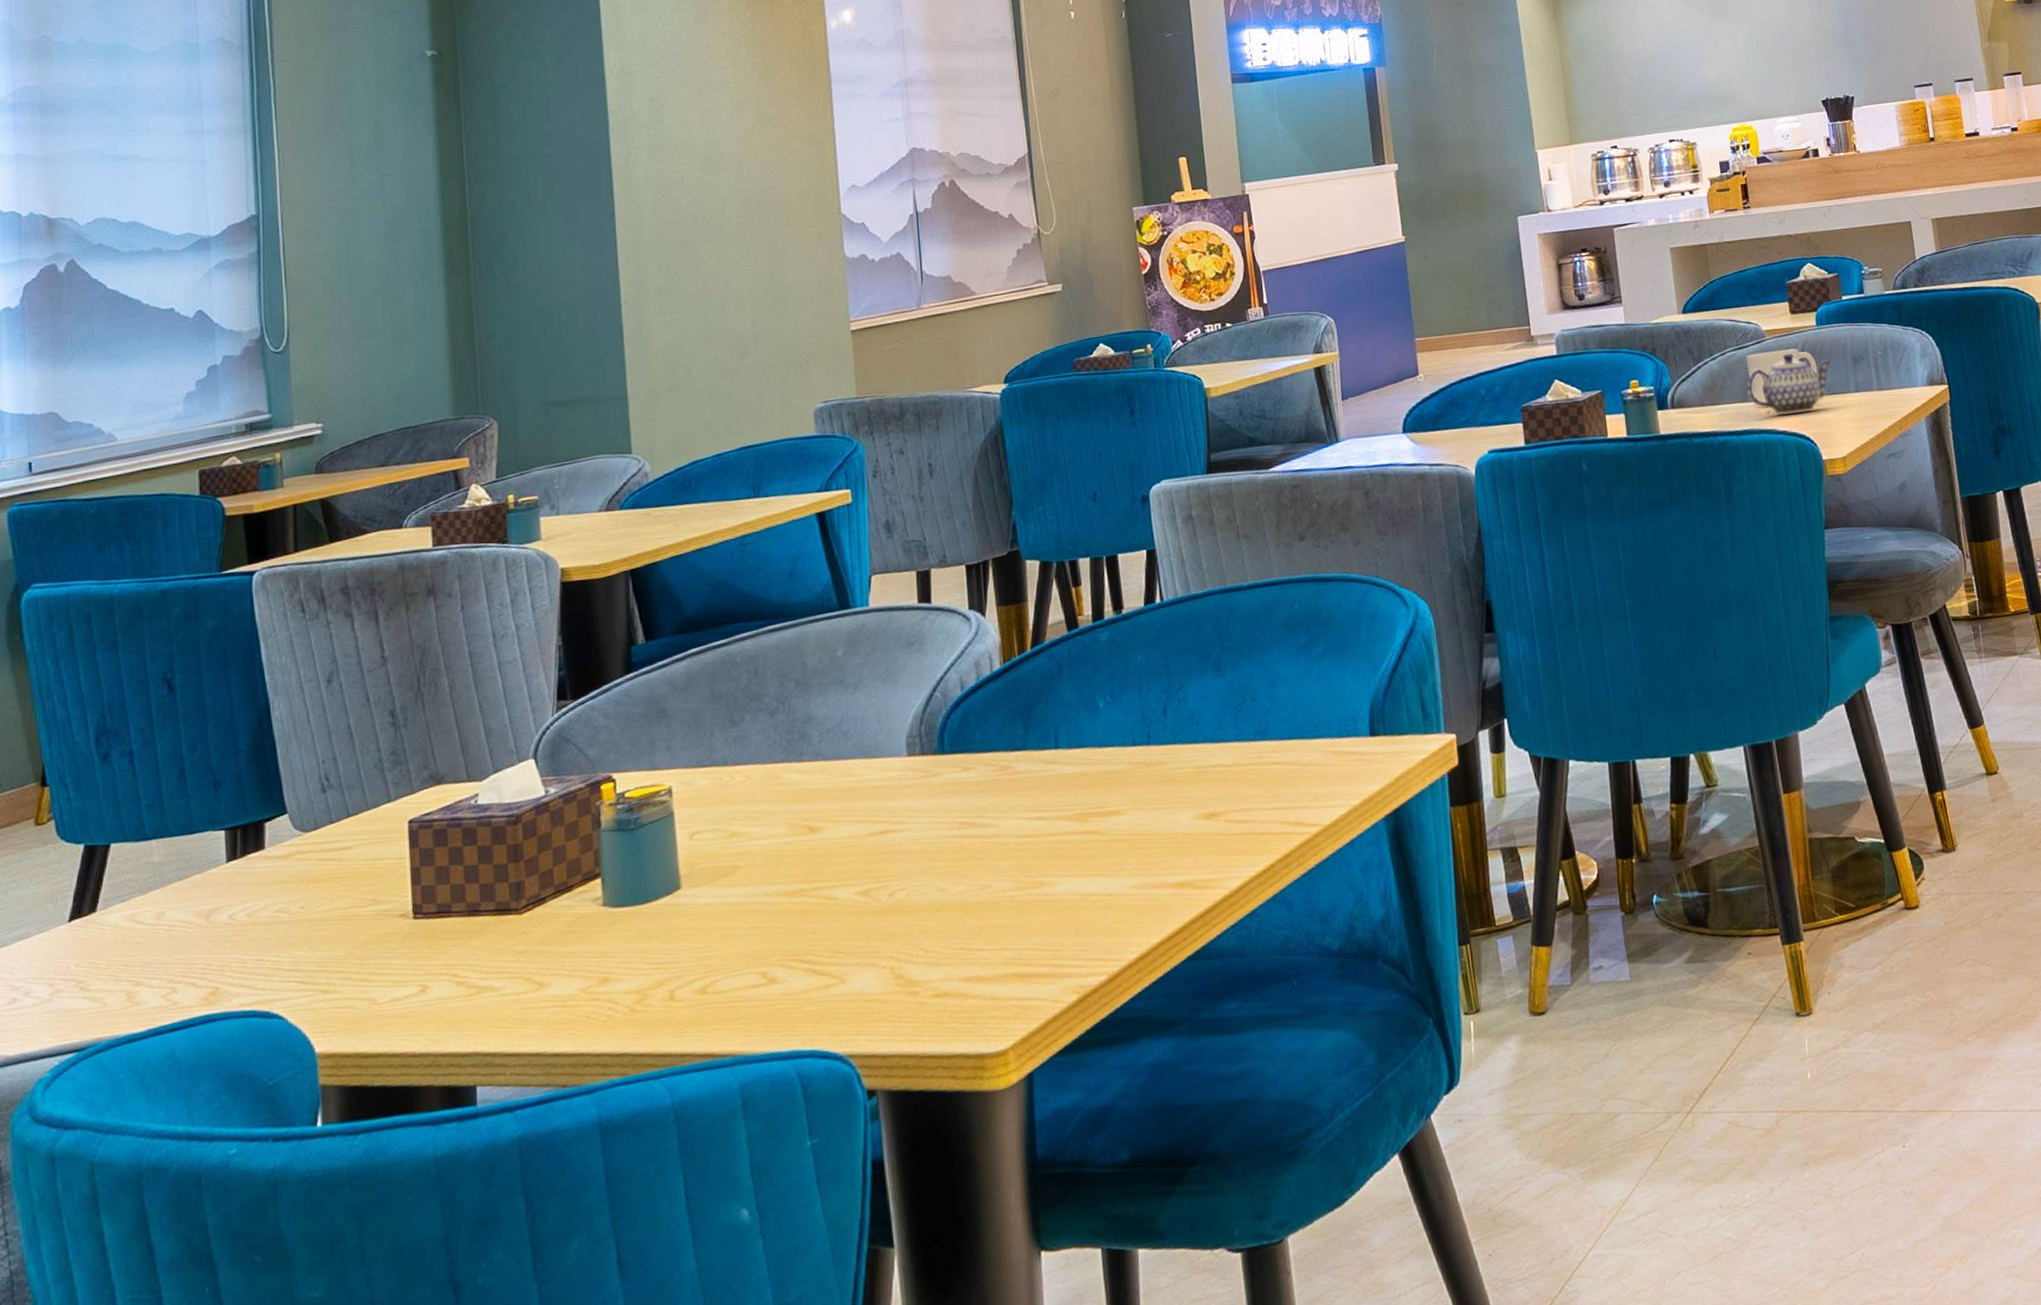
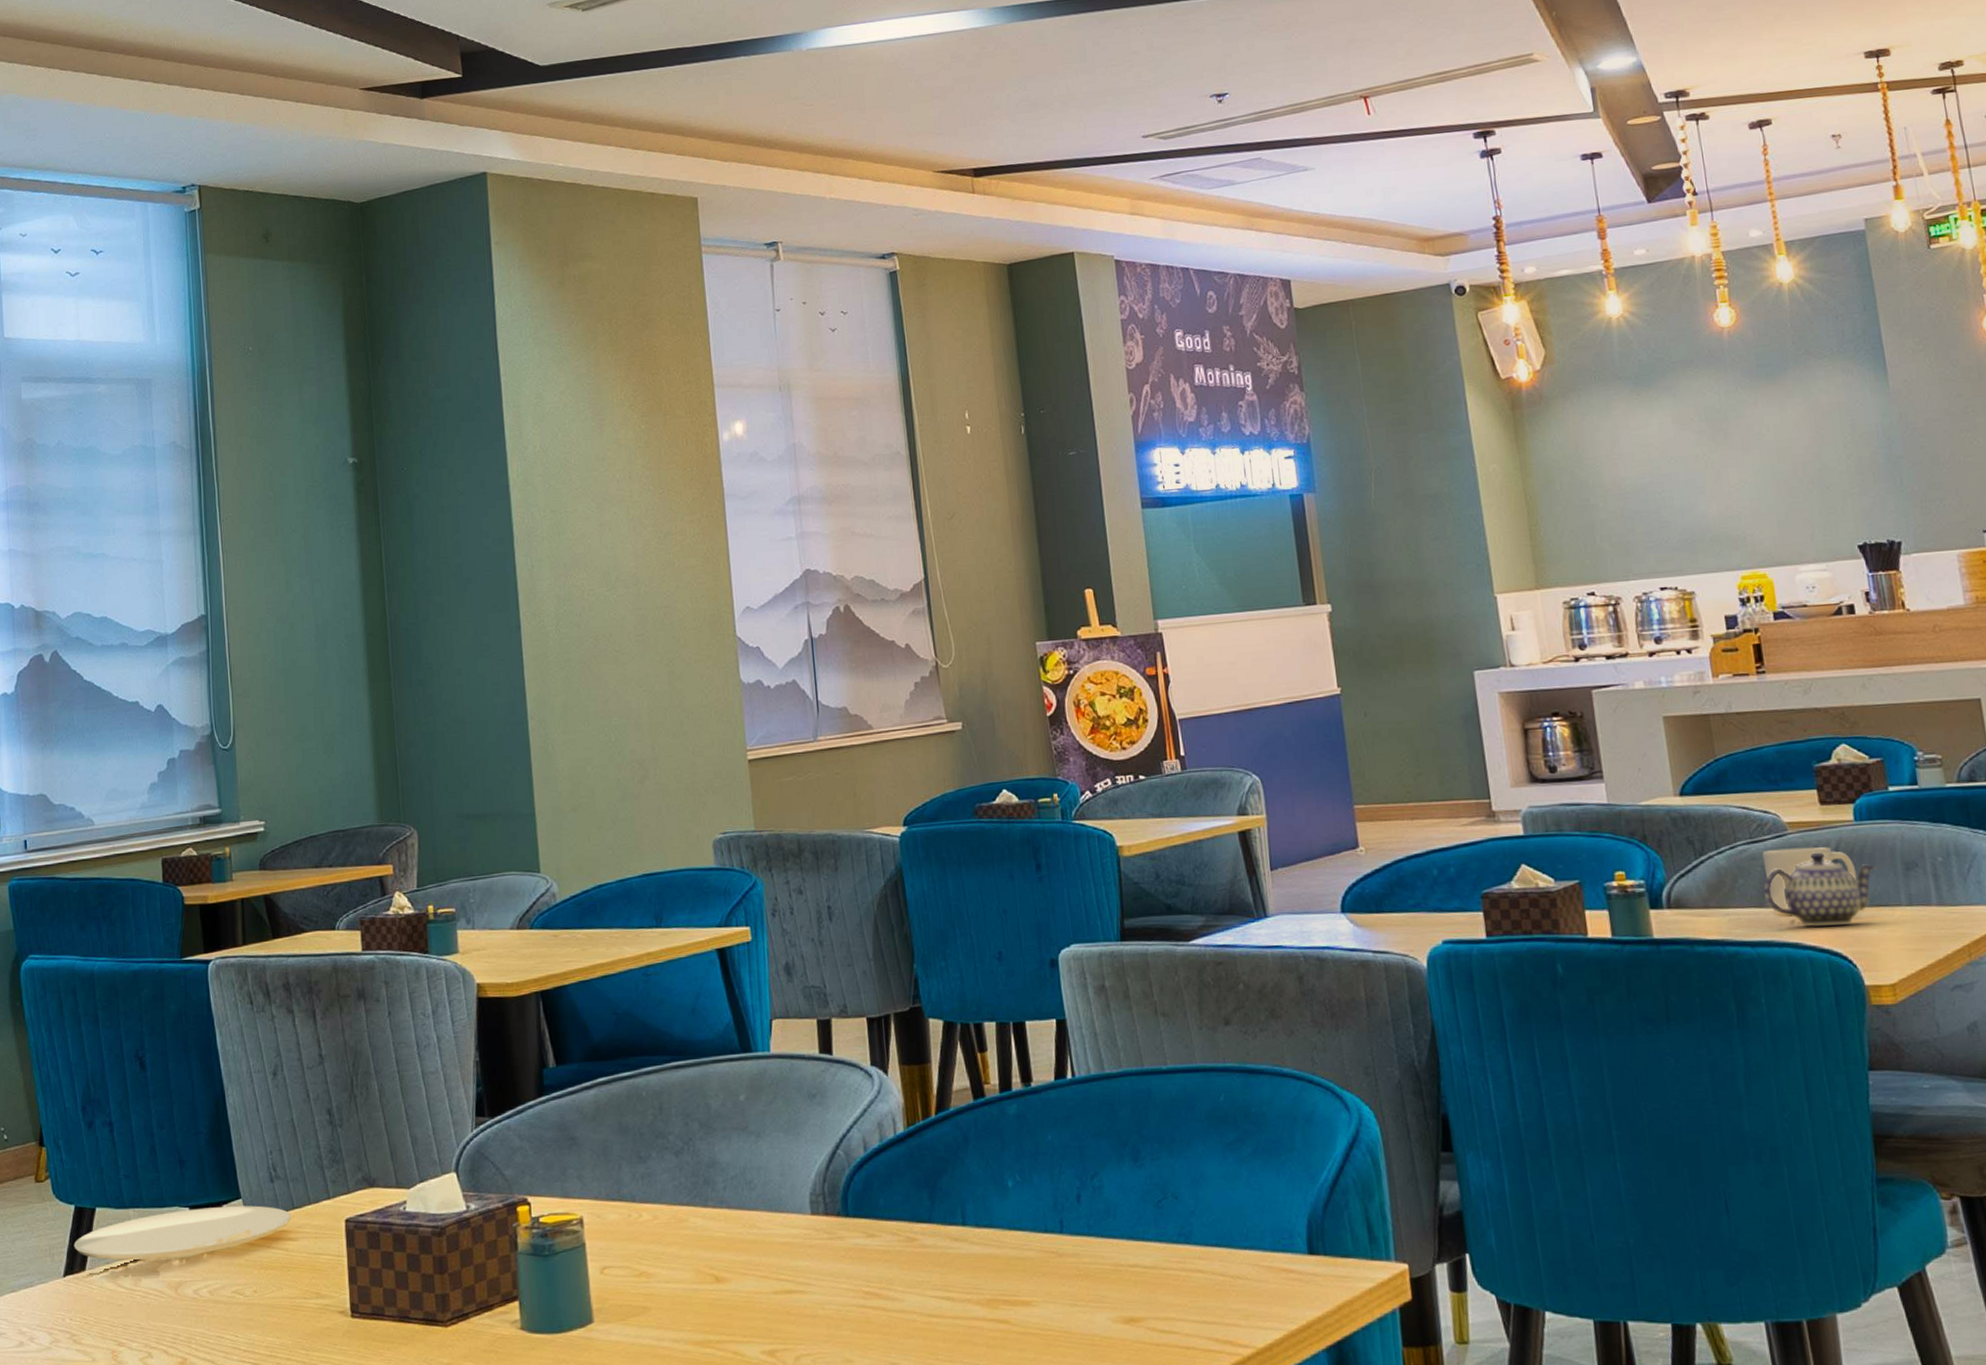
plate: none [82,817,346,898] -> present [74,1205,292,1261]

